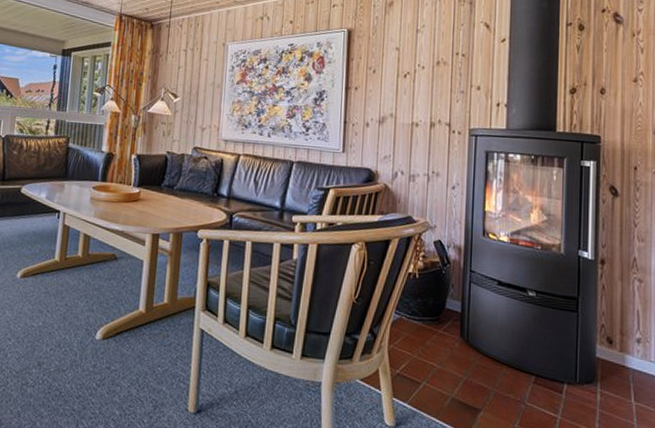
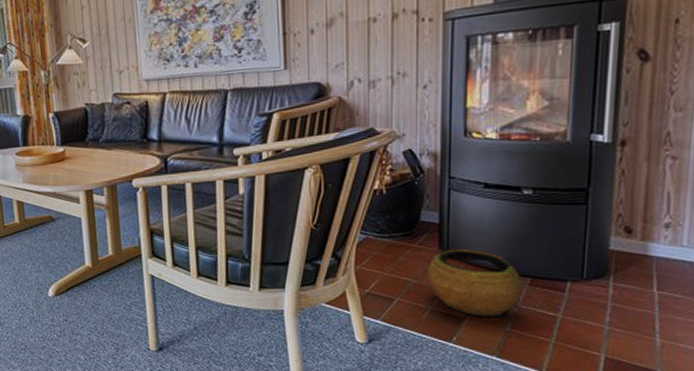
clay pot: none [449,339,530,414] -> present [426,248,525,319]

